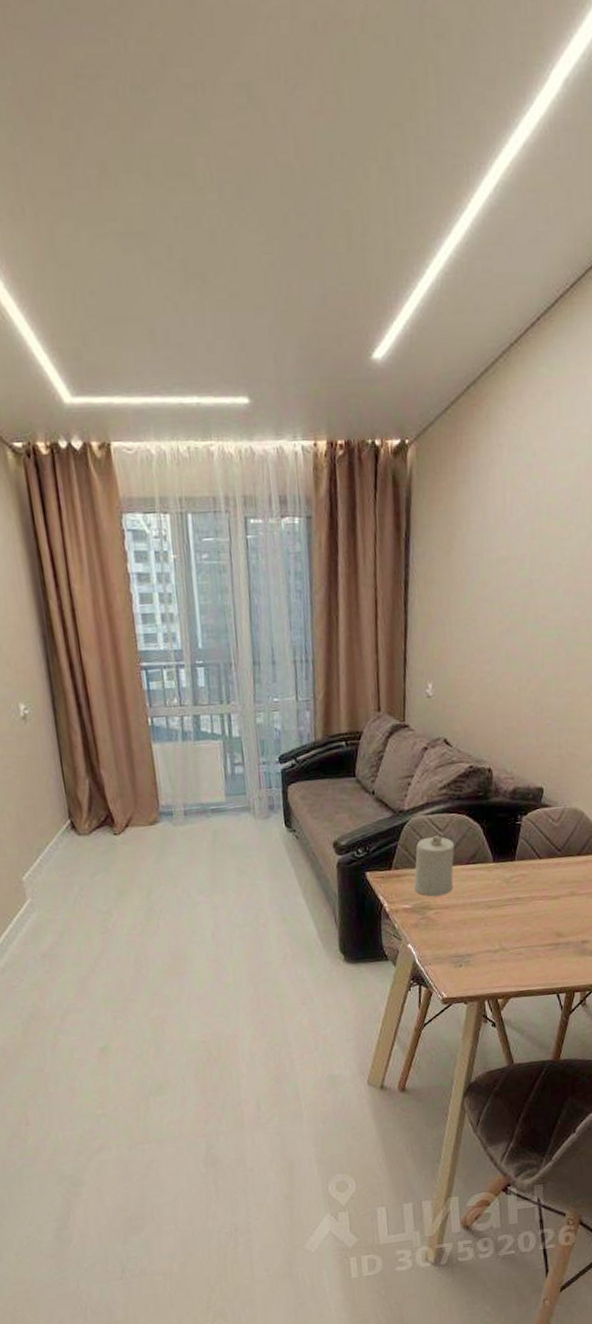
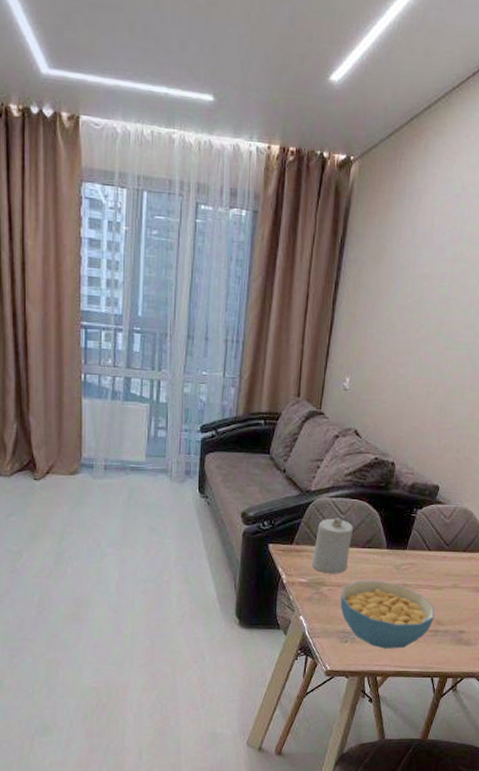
cereal bowl: none [449,898,553,969] -> present [340,581,435,649]

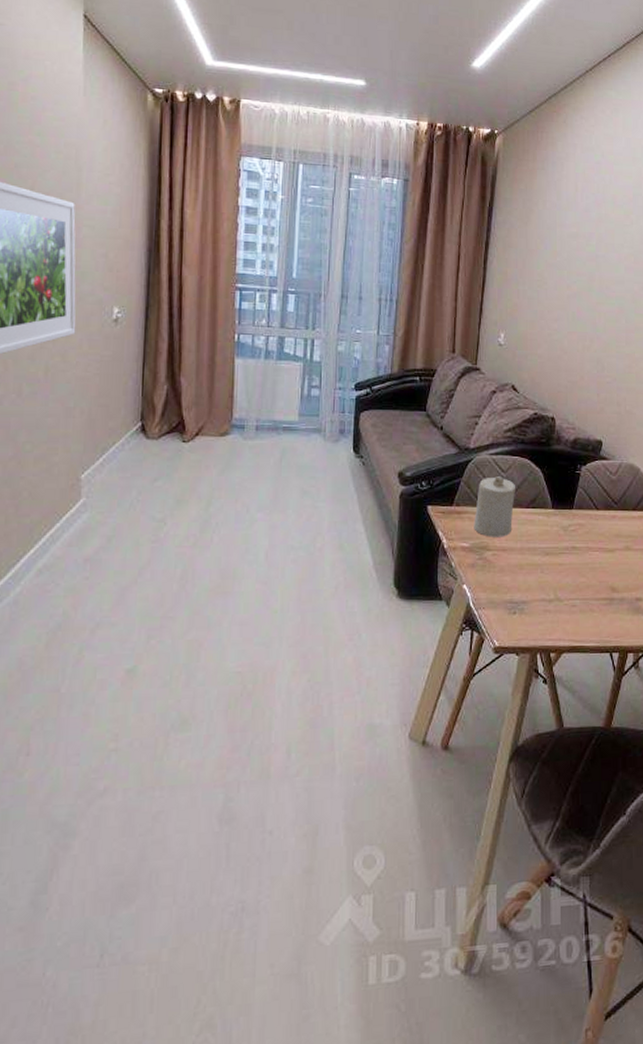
cereal bowl: present [340,581,435,649] -> none [506,545,608,621]

